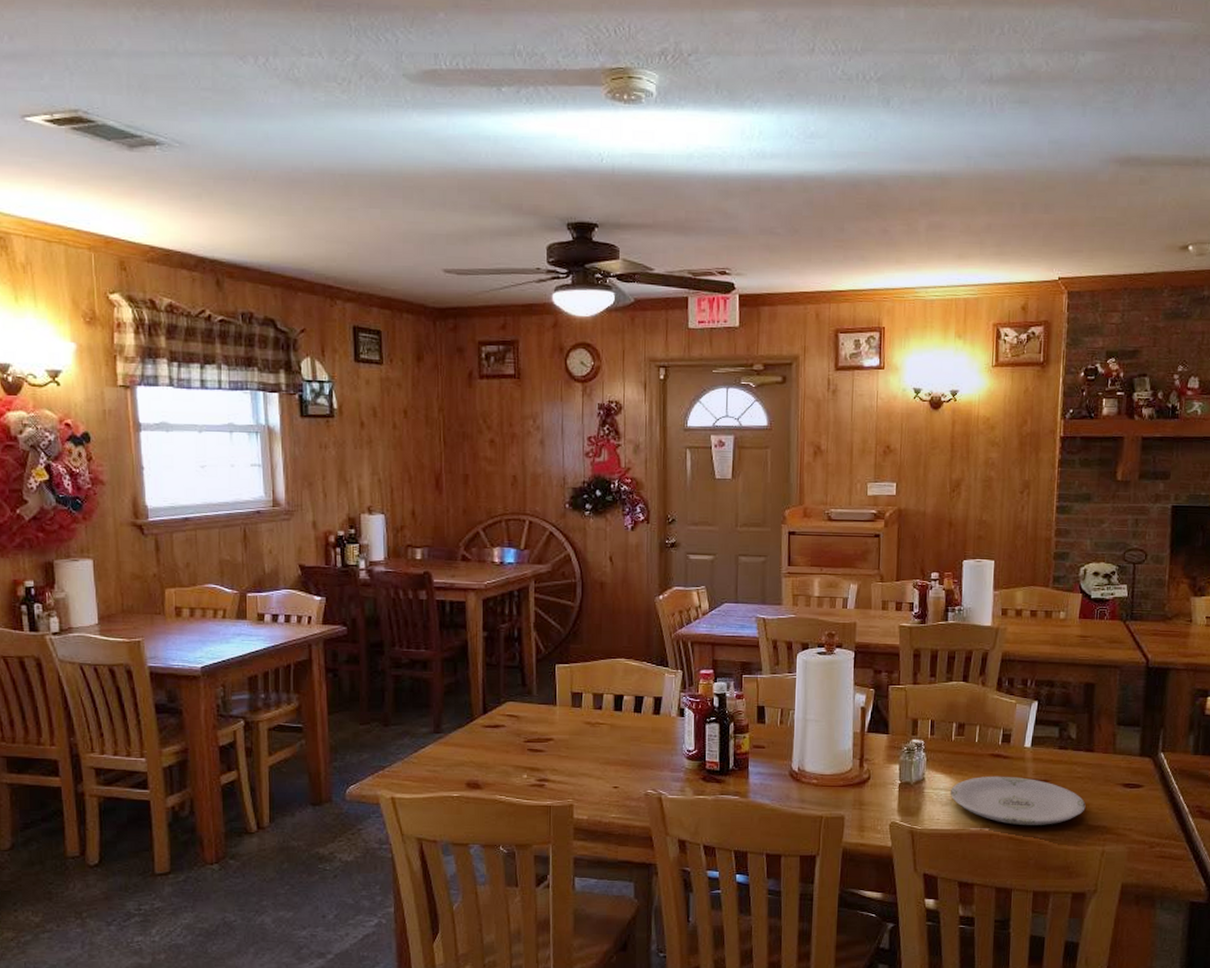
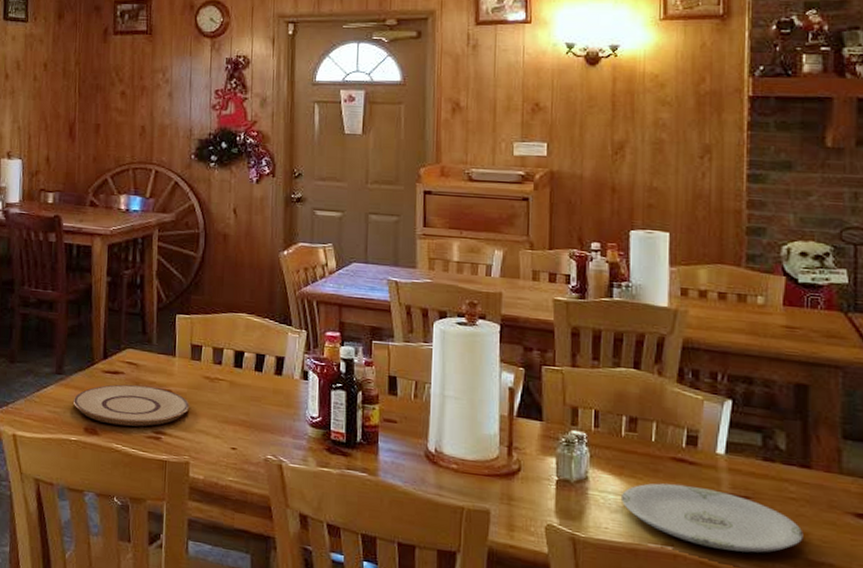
plate: none [454,736,571,778] -> present [74,384,189,427]

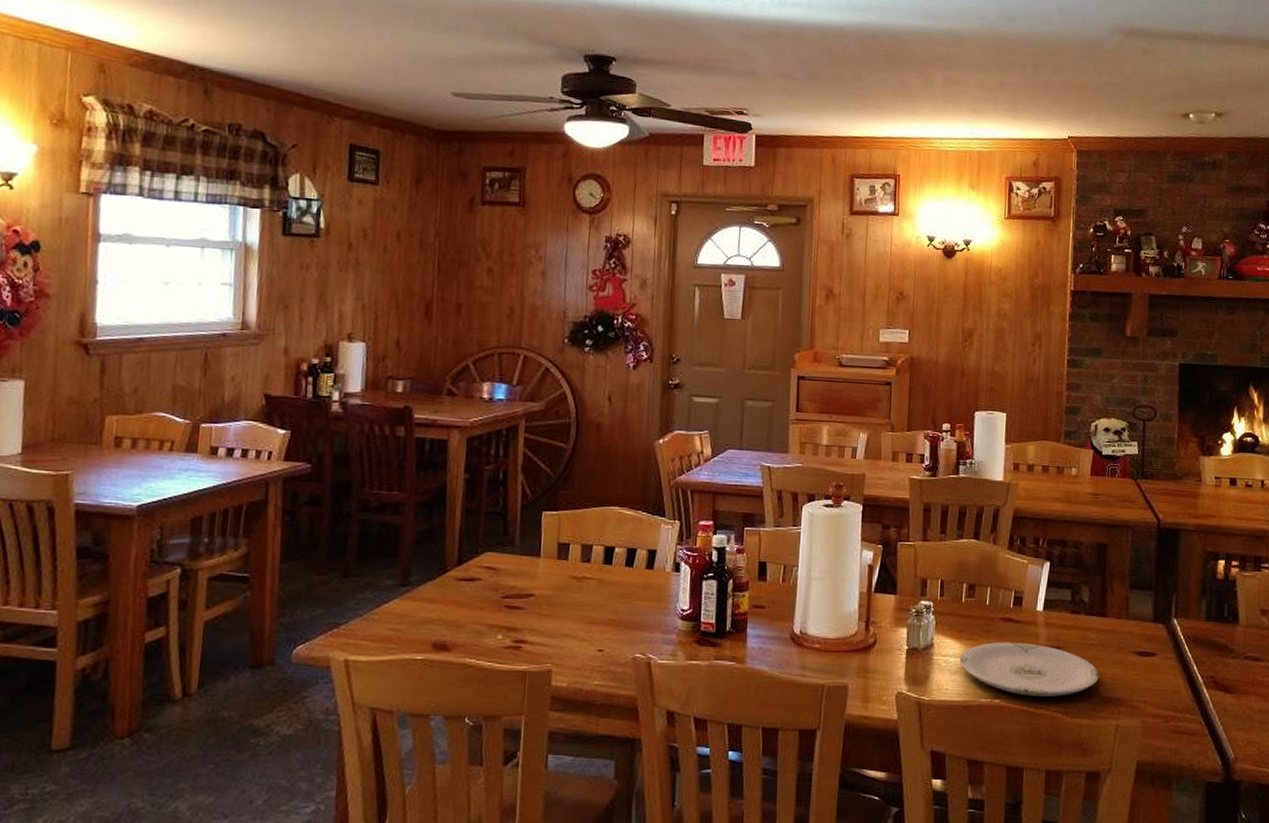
plate: present [74,384,189,427] -> none [421,591,554,638]

